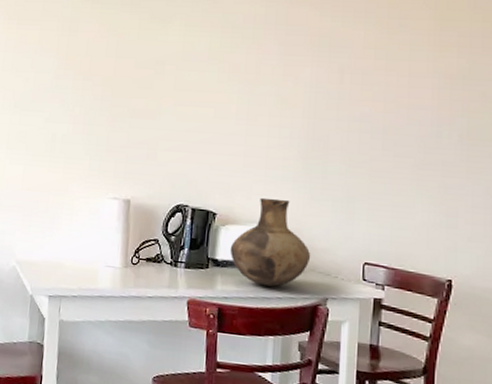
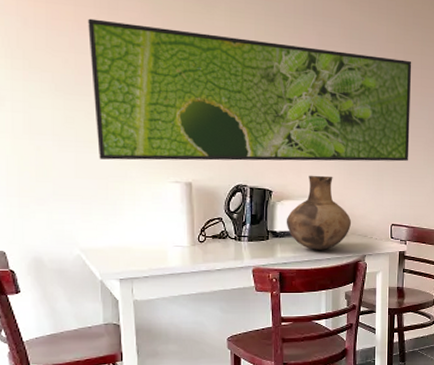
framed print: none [44,41,397,187] -> present [87,18,412,162]

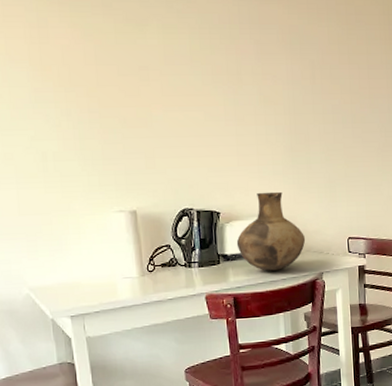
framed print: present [87,18,412,162] -> none [18,50,362,194]

